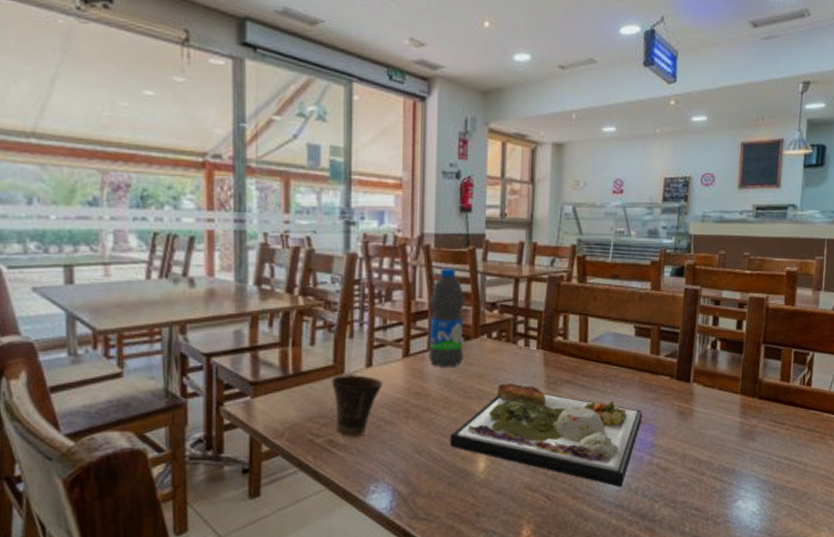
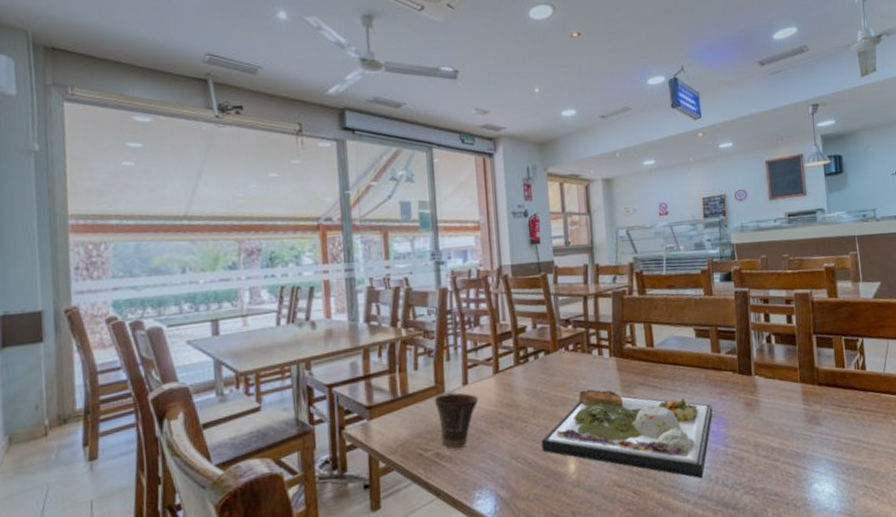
water bottle: present [428,267,465,367] -> none [512,292,546,380]

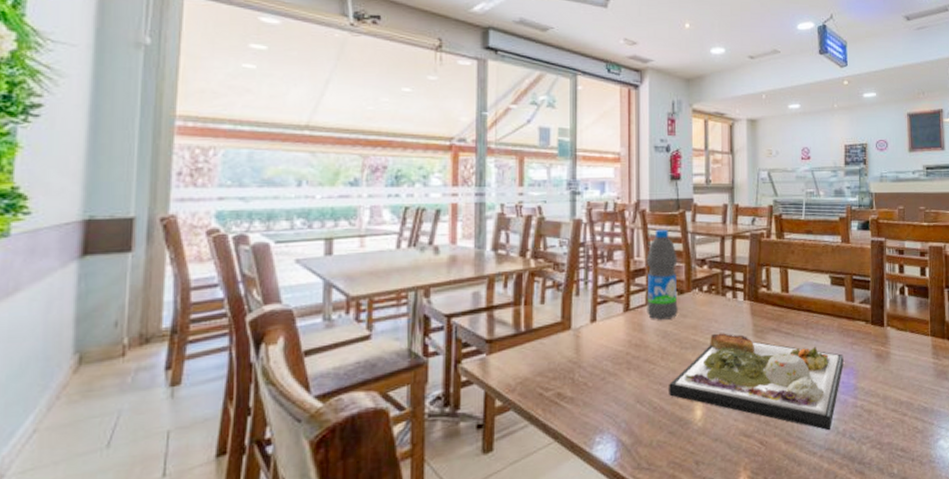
cup: present [434,392,479,449] -> none [559,330,606,389]
water bottle: none [512,292,546,380] -> present [646,229,678,320]

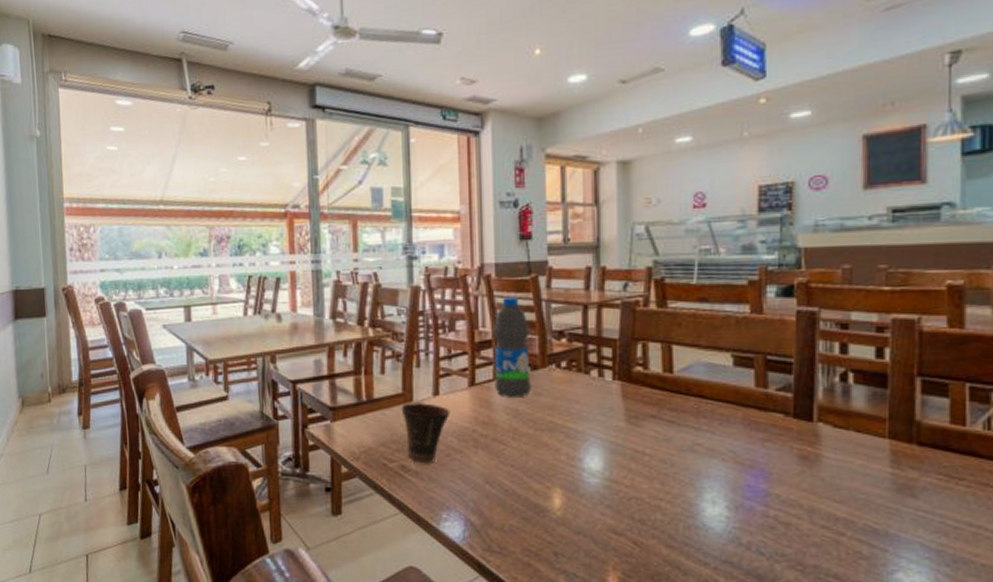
cup: none [559,330,606,389] -> present [401,403,451,463]
dinner plate: present [669,333,844,431] -> none [522,416,750,541]

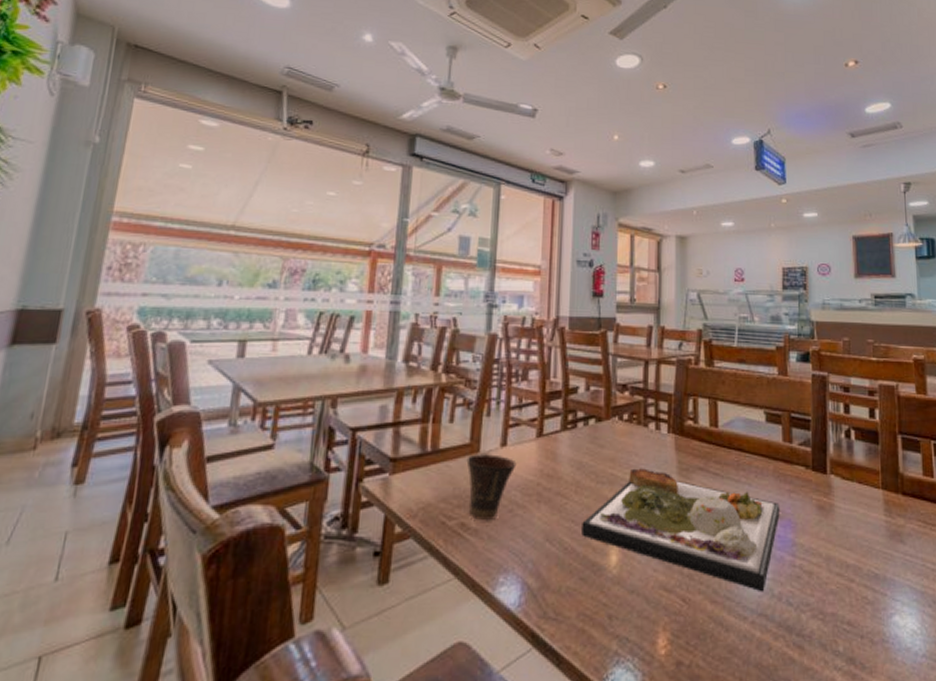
water bottle: present [493,296,531,397] -> none [561,349,597,449]
dinner plate: none [522,416,750,541] -> present [582,468,780,592]

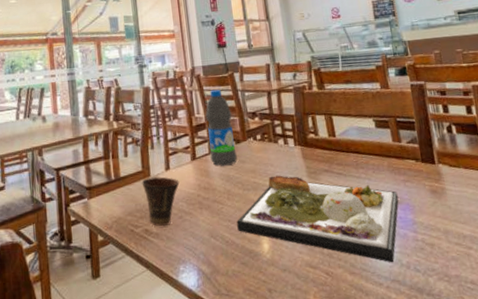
water bottle: none [561,349,597,449] -> present [205,89,238,166]

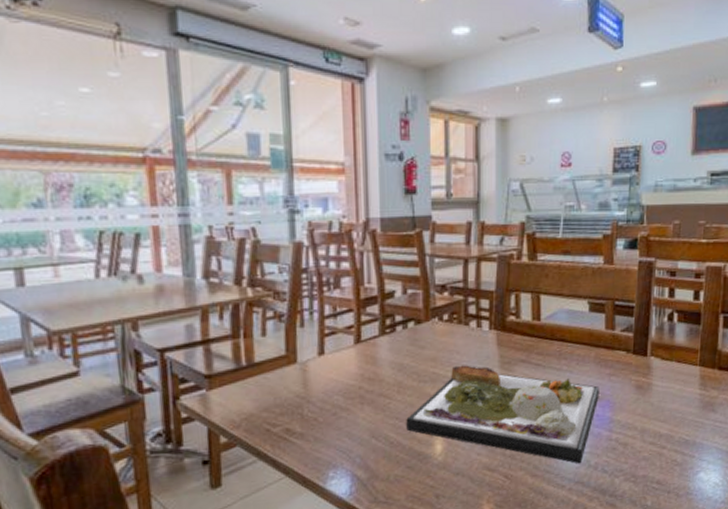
cup: present [141,176,180,226] -> none [284,363,336,425]
water bottle: present [205,89,238,166] -> none [378,251,415,352]

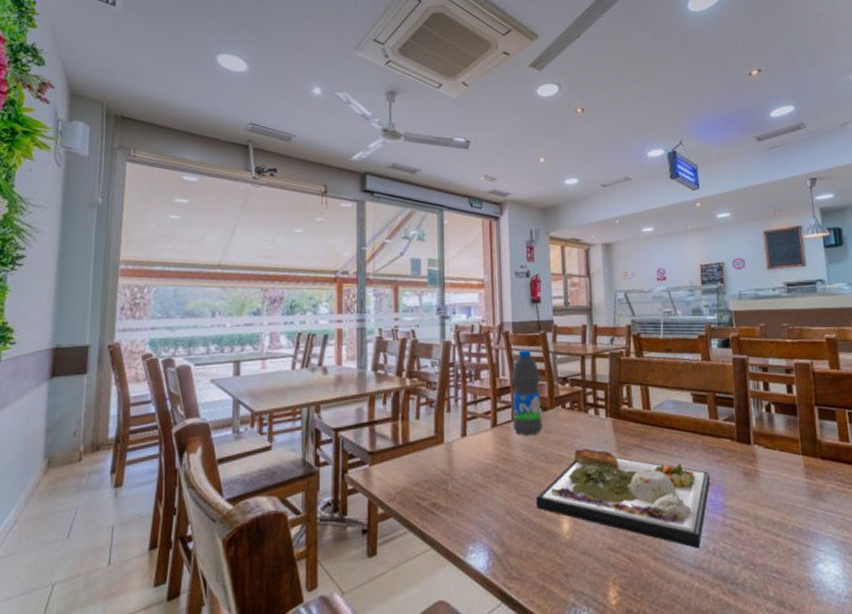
water bottle: none [378,251,415,352] -> present [511,349,543,435]

